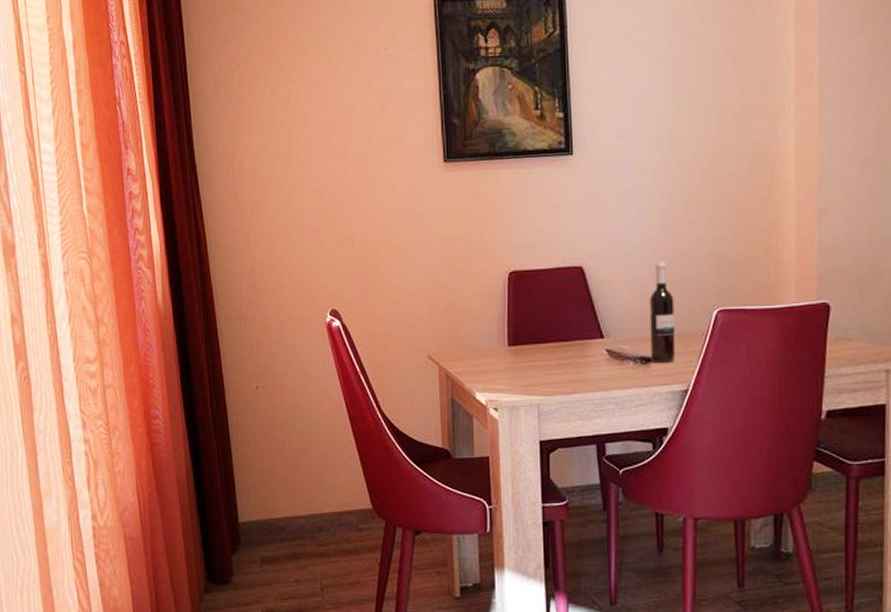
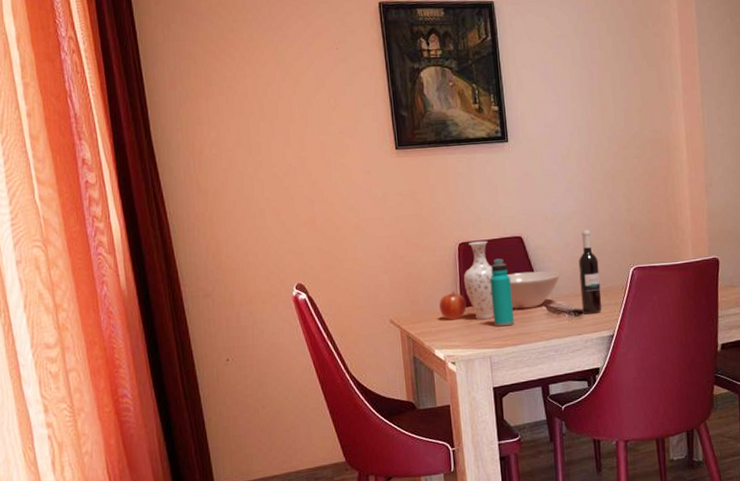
fruit: none [482,327,514,359] -> present [438,291,467,320]
vase: none [513,270,546,362] -> present [464,240,494,320]
water bottle: none [542,291,569,371] -> present [490,258,515,327]
bowl: none [563,308,626,351] -> present [507,271,560,309]

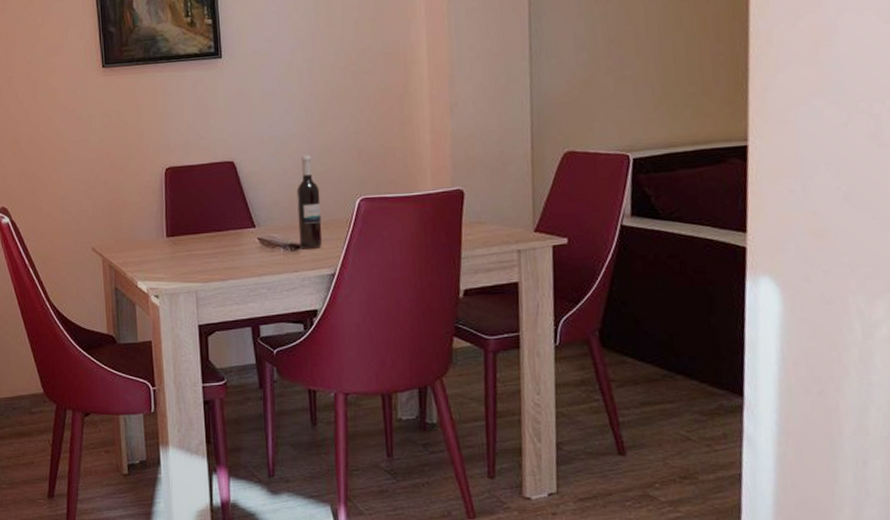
fruit: present [438,291,467,320] -> none [142,219,172,249]
vase: present [464,240,494,320] -> none [170,165,201,251]
water bottle: present [490,258,515,327] -> none [198,185,224,260]
bowl: present [507,271,560,309] -> none [217,200,276,240]

